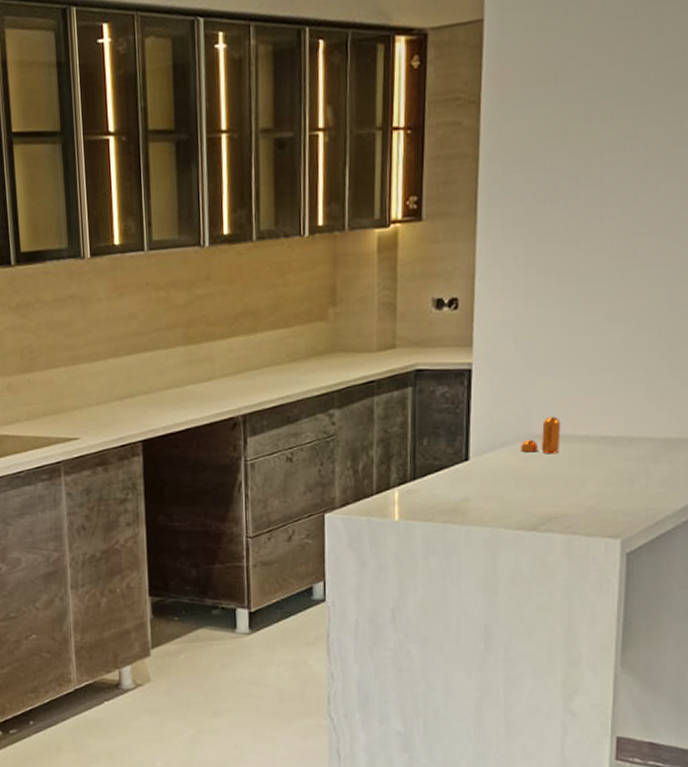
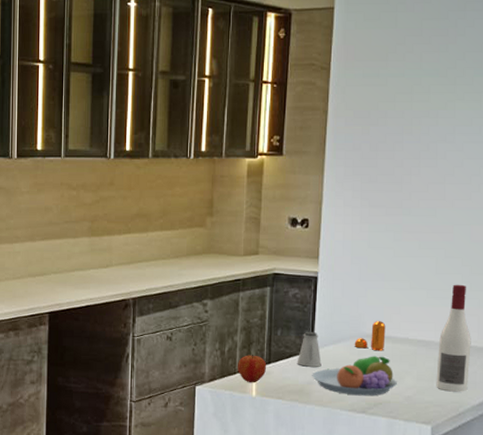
apple: none [375,471,412,505] -> present [238,355,267,383]
saltshaker: none [448,436,480,480] -> present [297,331,322,367]
fruit bowl: none [468,460,576,511] -> present [312,356,397,396]
wine bottle: none [626,362,672,497] -> present [436,284,471,392]

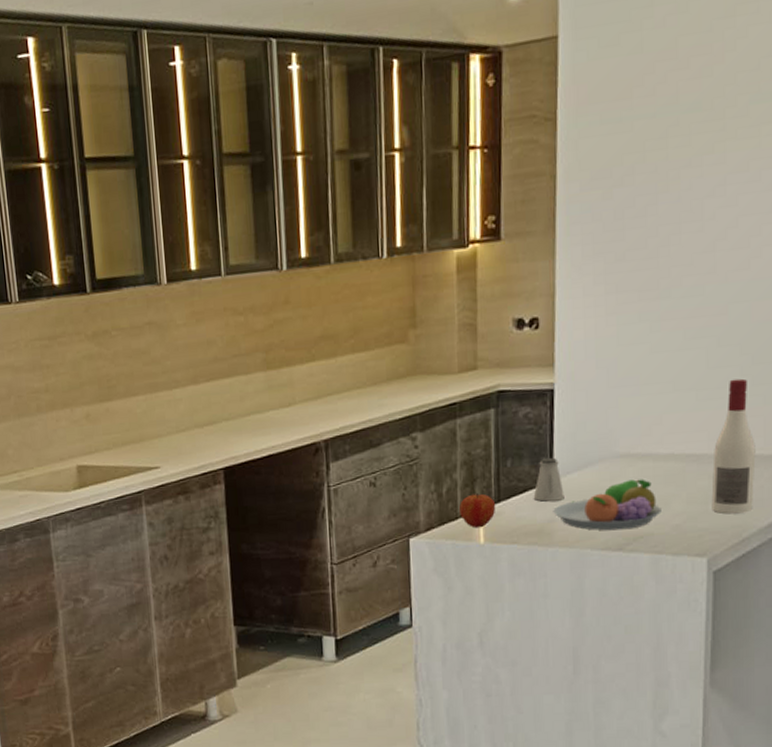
pepper shaker: present [354,320,386,351] -> none [605,434,645,474]

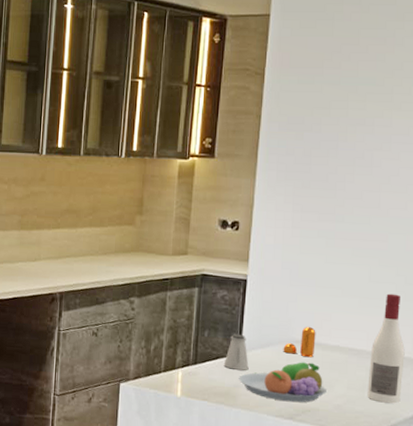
apple: present [459,494,496,529] -> none [163,354,193,383]
pepper shaker: none [605,434,645,474] -> present [283,326,316,358]

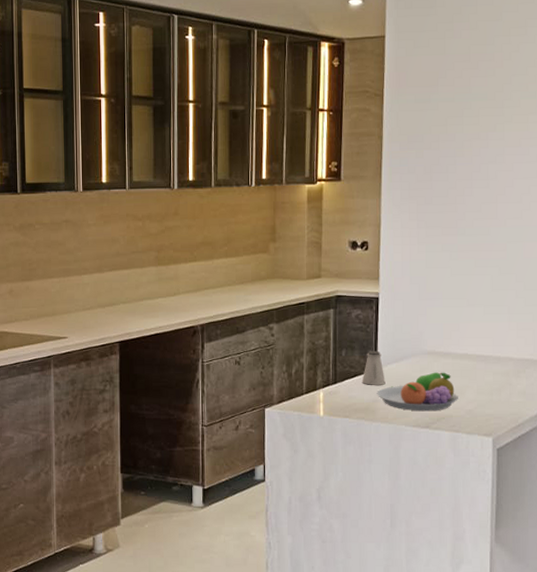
pepper shaker: present [283,326,316,358] -> none [416,337,446,368]
wine bottle: present [367,293,405,404] -> none [495,300,528,404]

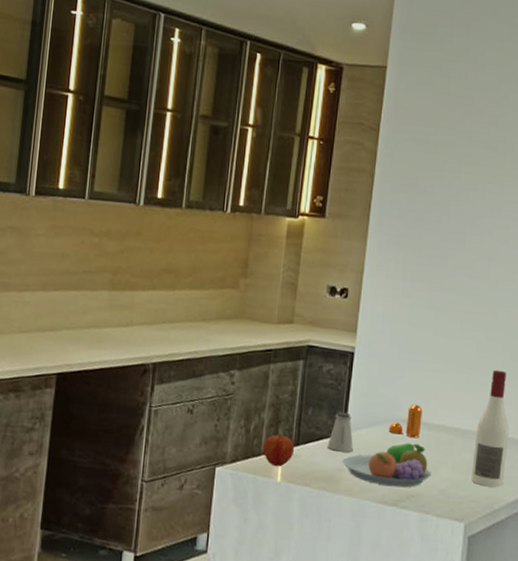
apple: none [305,376,333,403] -> present [263,434,295,467]
pepper shaker: none [416,337,446,368] -> present [388,404,423,438]
wine bottle: none [495,300,528,404] -> present [471,370,509,488]

